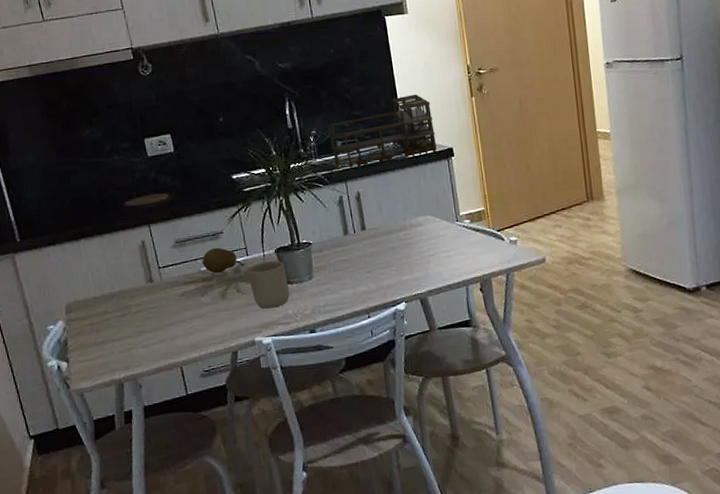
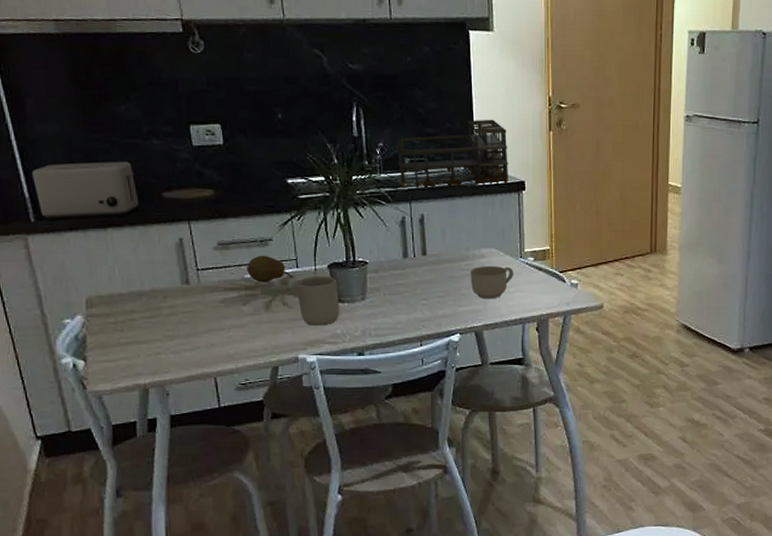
toaster: none [16,178,106,240] -> present [32,161,139,221]
teacup: none [408,231,452,266] -> present [470,265,513,299]

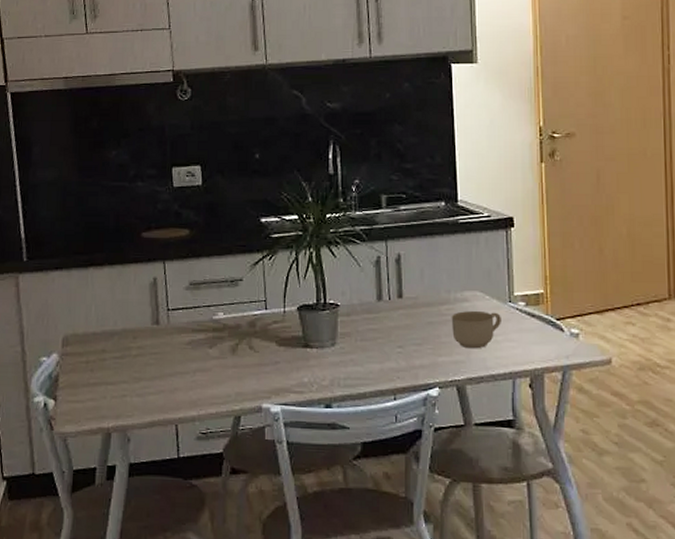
toaster: present [32,161,139,221] -> none [30,203,120,261]
fruit: present [247,255,293,283] -> none [216,295,261,325]
mug: present [296,275,339,326] -> none [264,318,307,373]
dish rack: present [397,119,508,188] -> none [373,152,495,226]

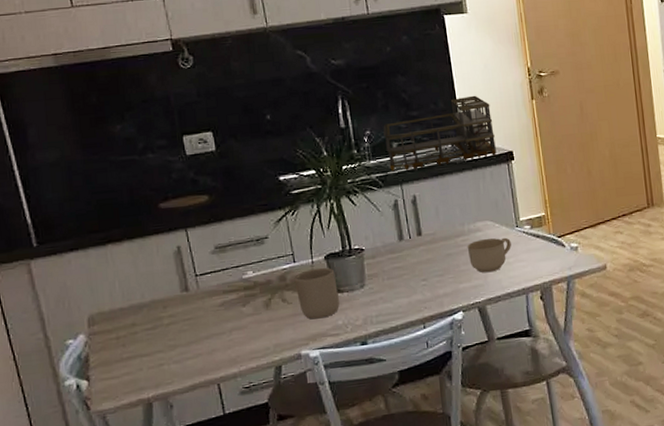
mug: none [264,318,307,373] -> present [294,267,340,320]
dish rack: none [373,152,495,226] -> present [383,95,497,172]

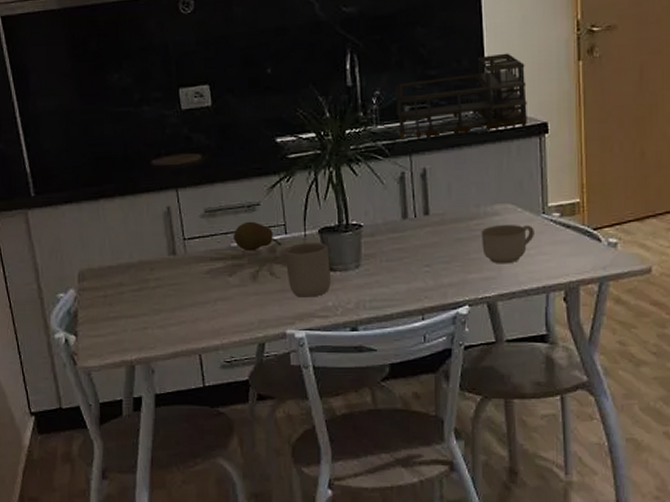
fruit: none [244,253,291,282] -> present [233,221,281,252]

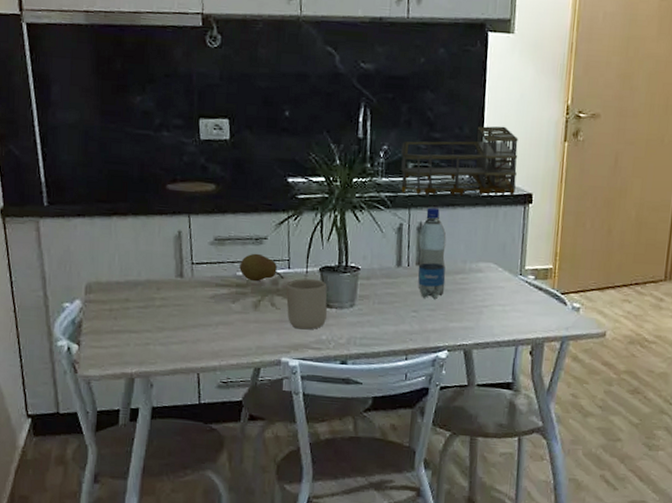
bottle: none [424,151,459,250] -> present [417,207,447,299]
teacup: present [481,224,534,264] -> none [464,280,511,317]

